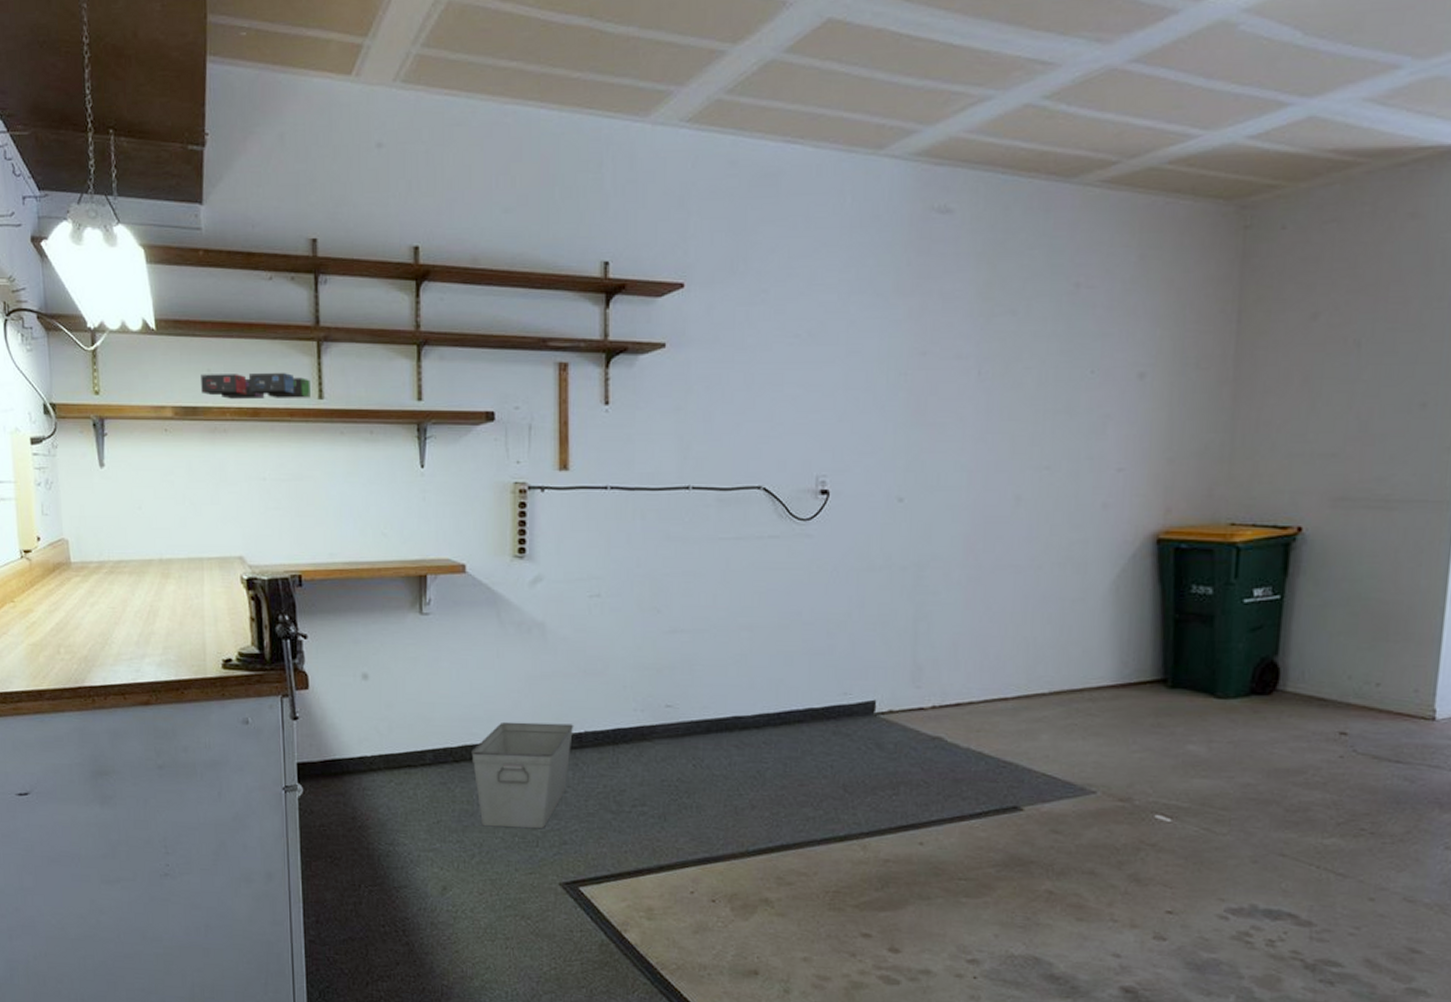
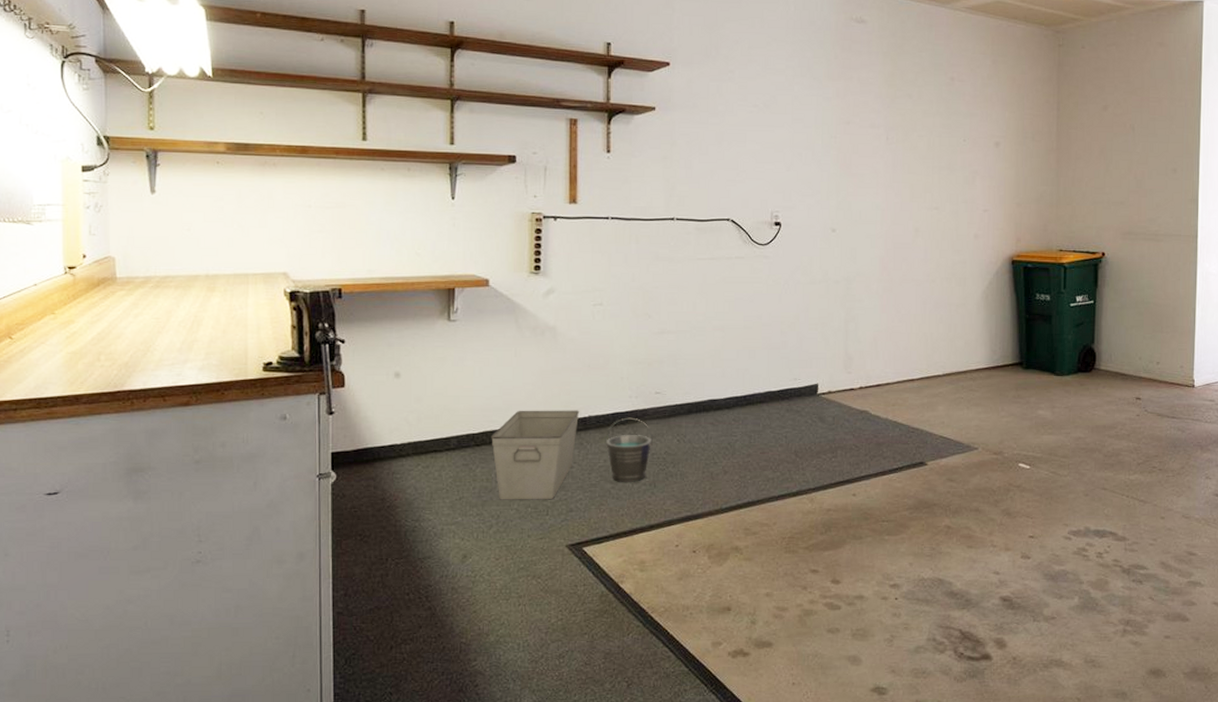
box set: present [201,372,311,399] -> none [254,116,355,140]
bucket: none [604,735,662,813] -> present [605,417,653,482]

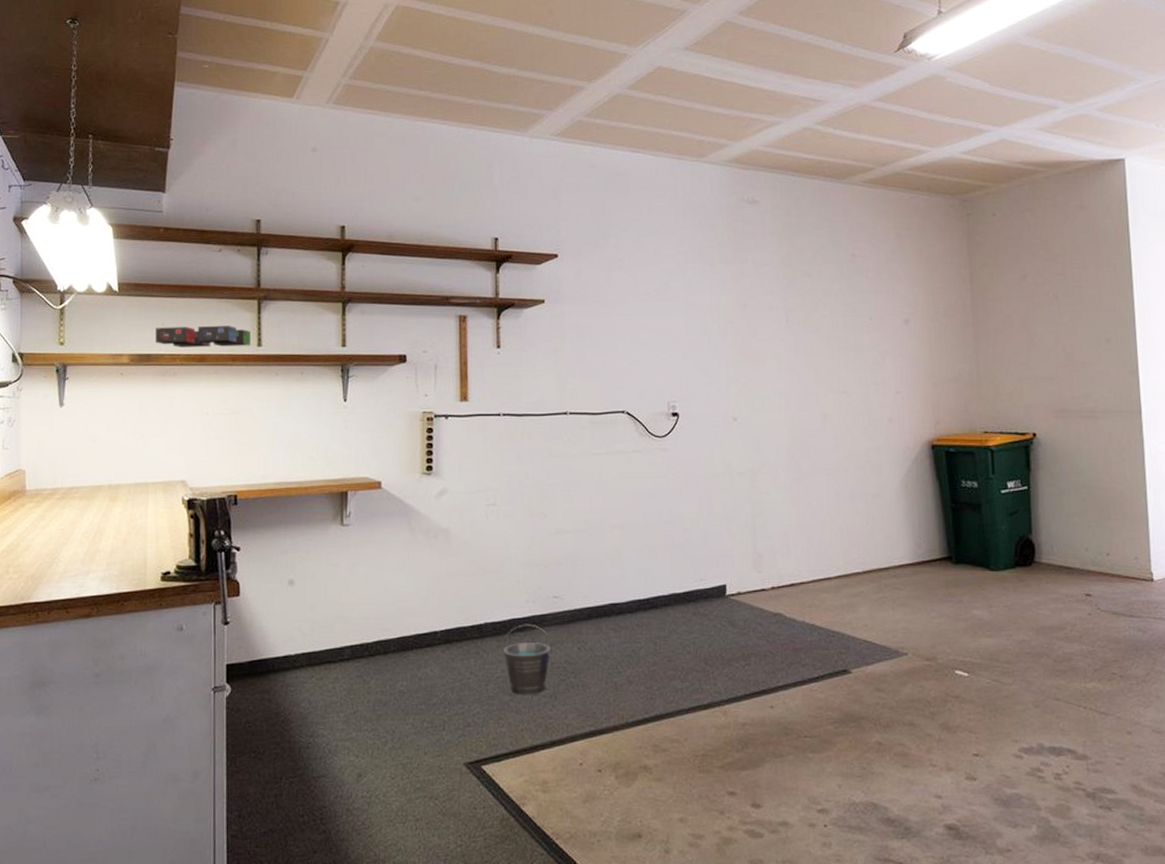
box set: none [254,116,355,140] -> present [155,325,251,347]
storage bin: present [491,410,580,500] -> none [385,617,475,714]

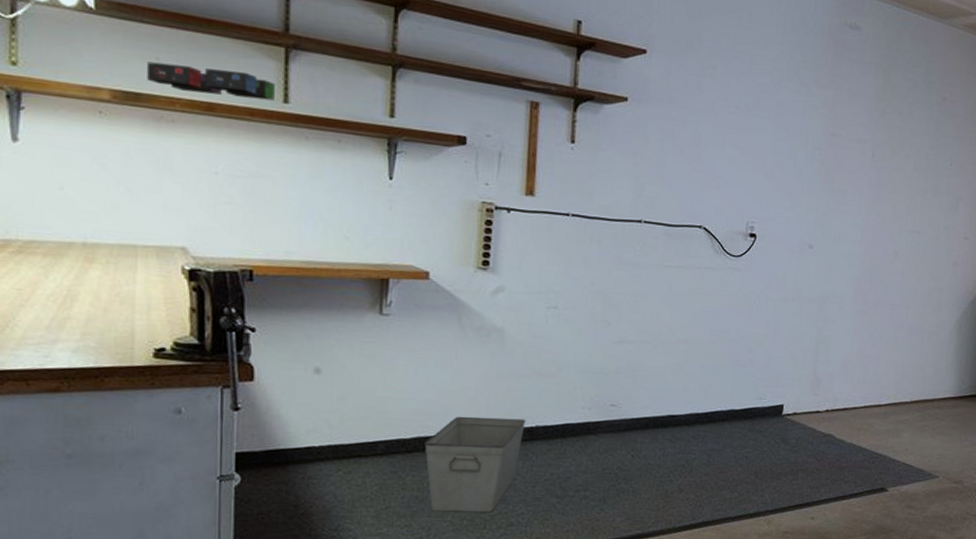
storage bin: none [385,617,475,714] -> present [424,416,526,513]
bucket: present [502,624,552,694] -> none [552,429,605,497]

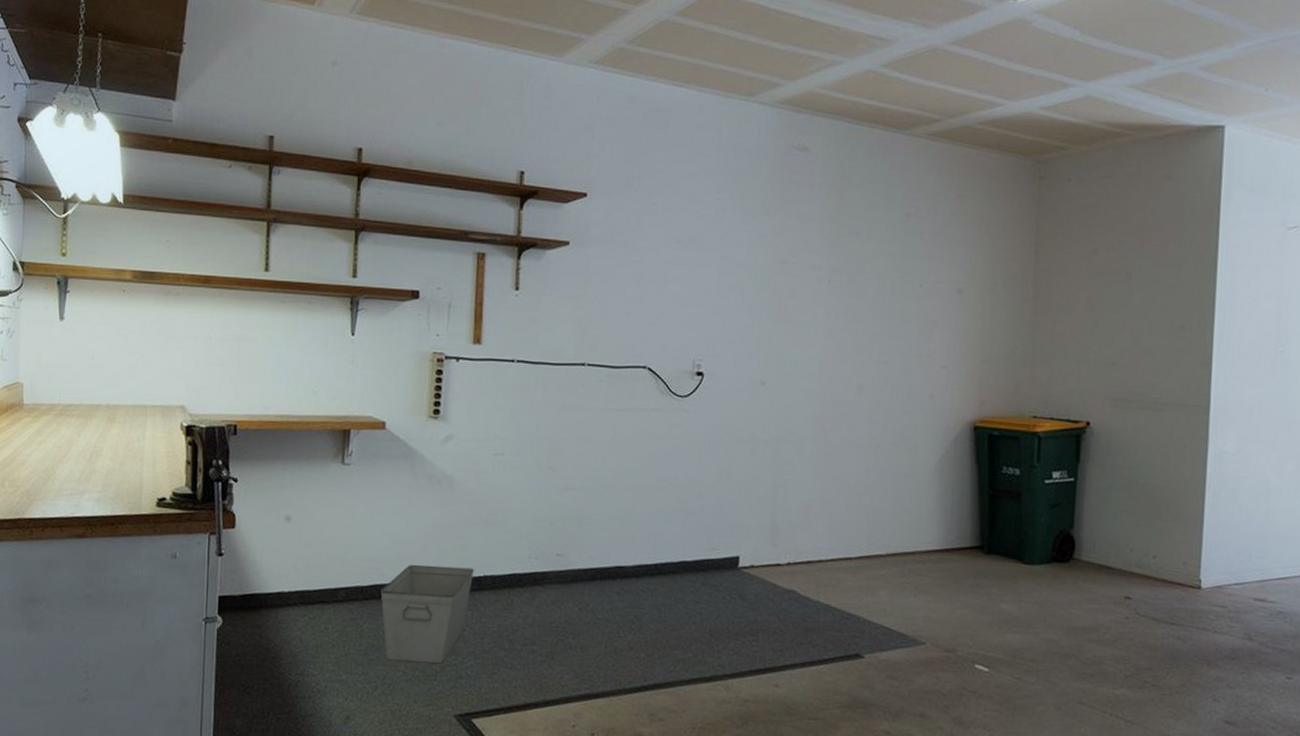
box set: present [147,61,275,101] -> none [160,244,258,270]

